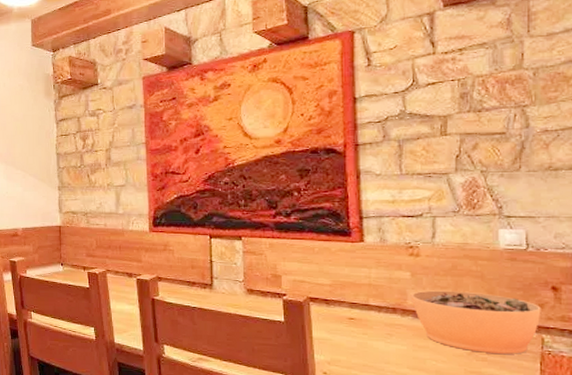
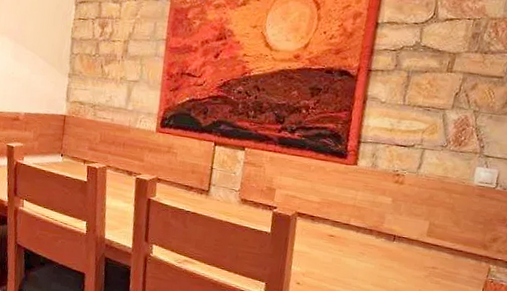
salad: present [410,290,541,354] -> none [387,216,495,280]

